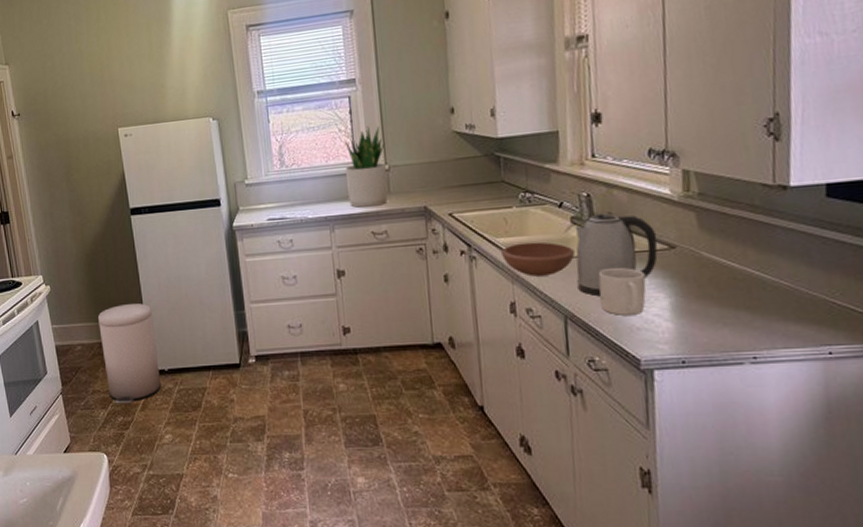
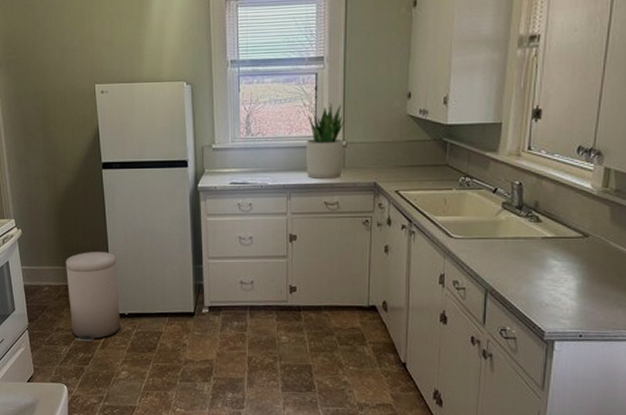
bowl: present [500,242,576,277] -> none [437,222,503,253]
kettle: present [575,213,658,297] -> none [500,201,574,275]
mug: present [598,267,646,315] -> none [518,249,559,293]

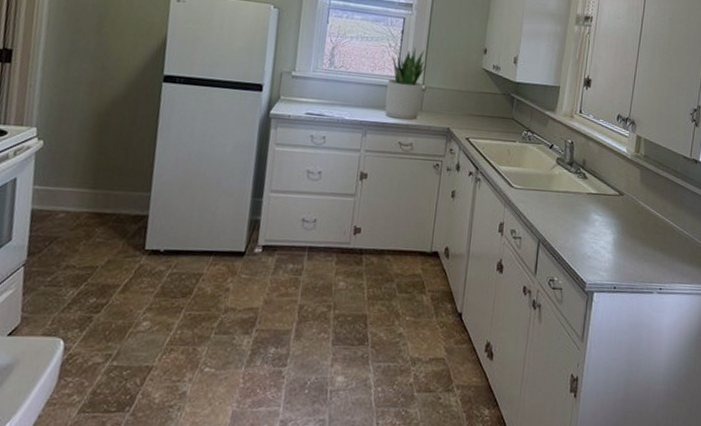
pedal bin: present [66,252,121,342] -> none [85,174,161,284]

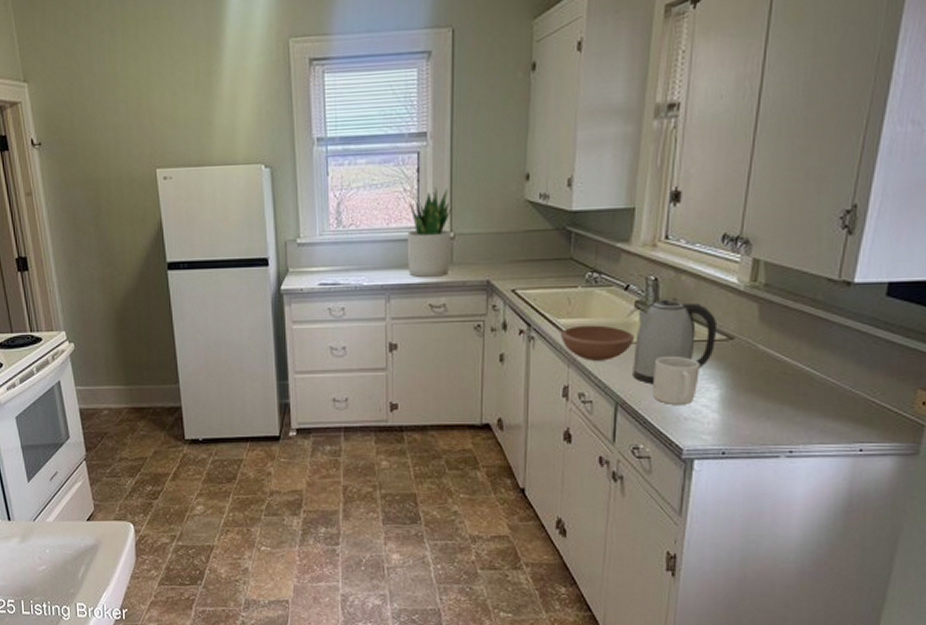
bowl: none [500,173,556,204] -> present [560,325,635,361]
kettle: none [552,158,613,227] -> present [633,299,718,385]
mug: none [566,204,600,245] -> present [653,355,700,404]

